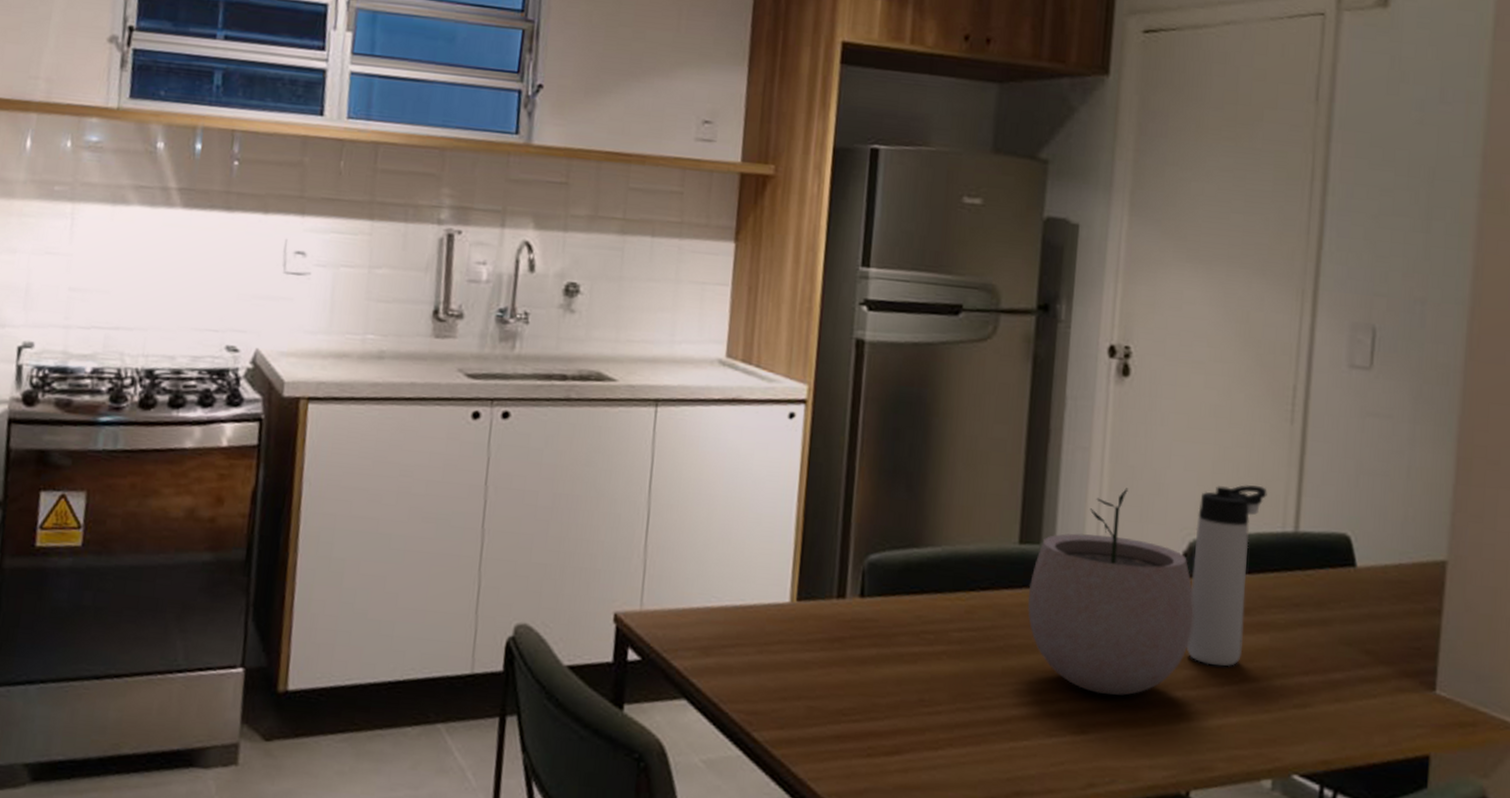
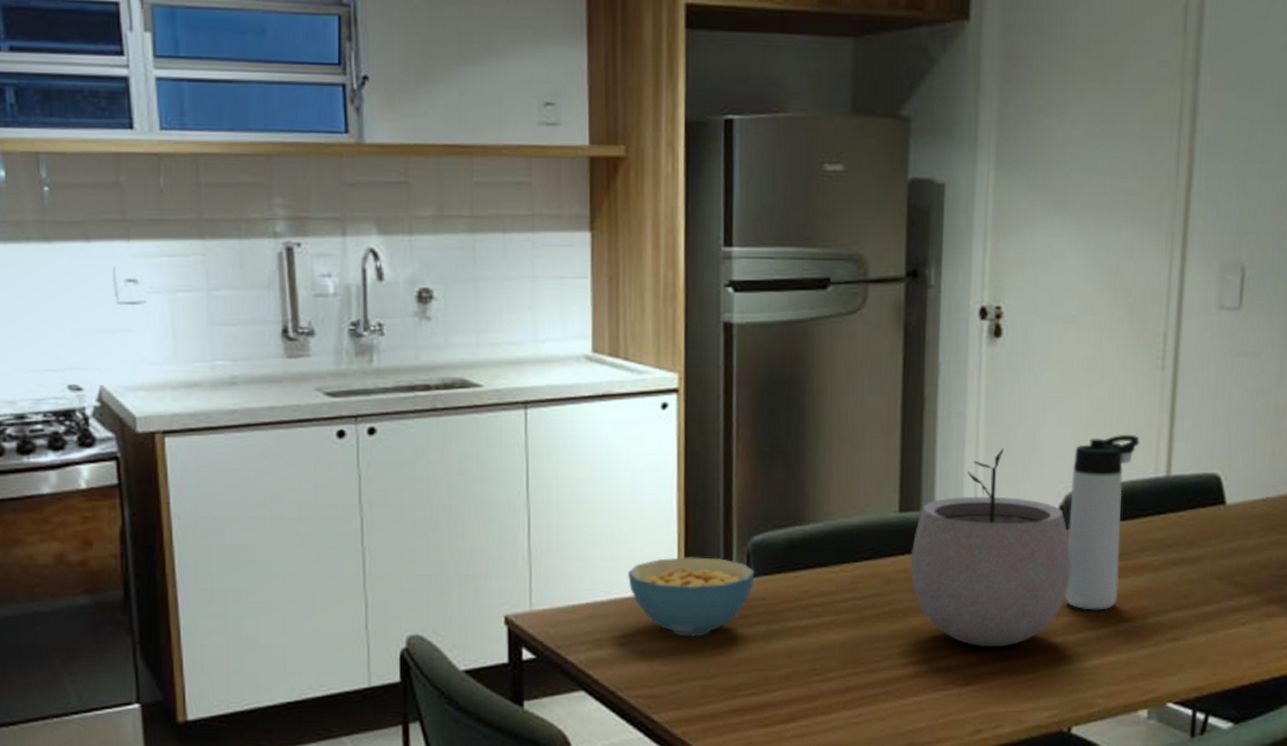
cereal bowl: none [740,569,869,654] -> present [627,557,755,637]

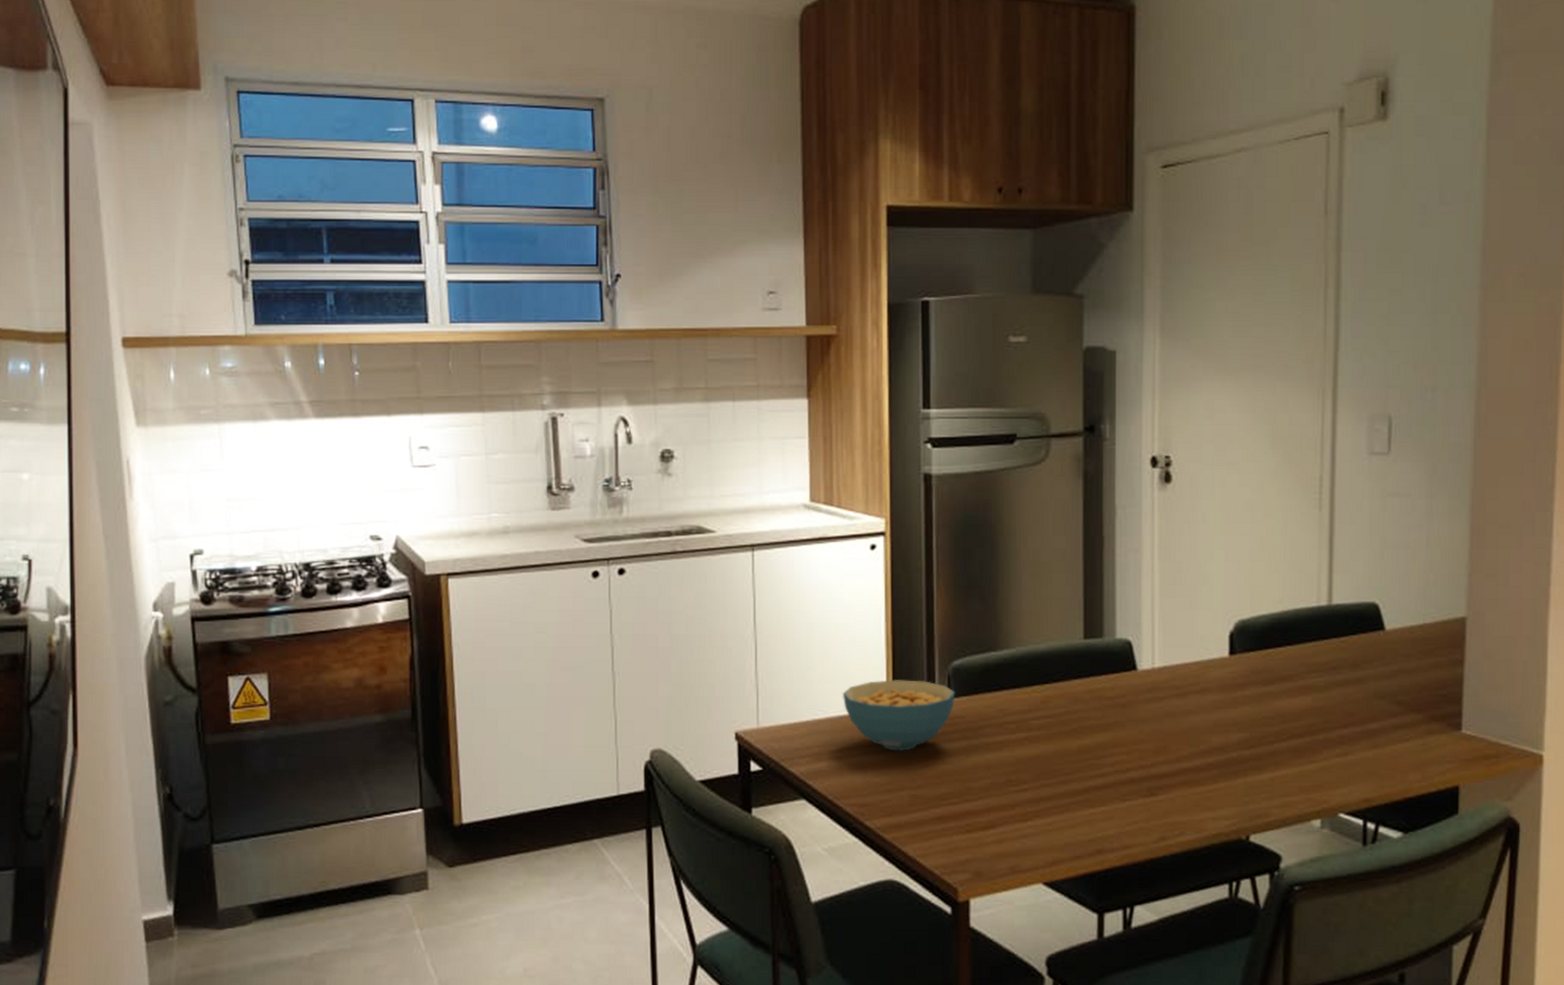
plant pot: present [910,448,1072,647] -> none [1095,581,1244,761]
thermos bottle: present [1065,435,1140,610] -> none [1239,568,1302,727]

